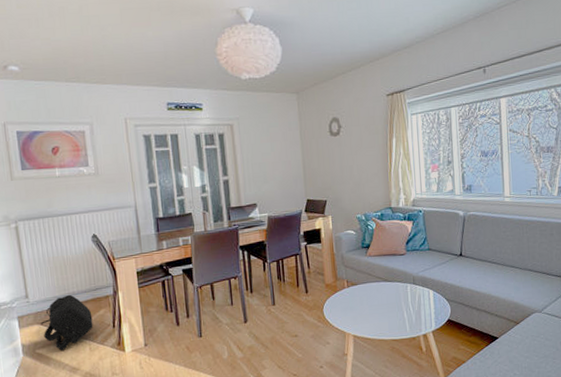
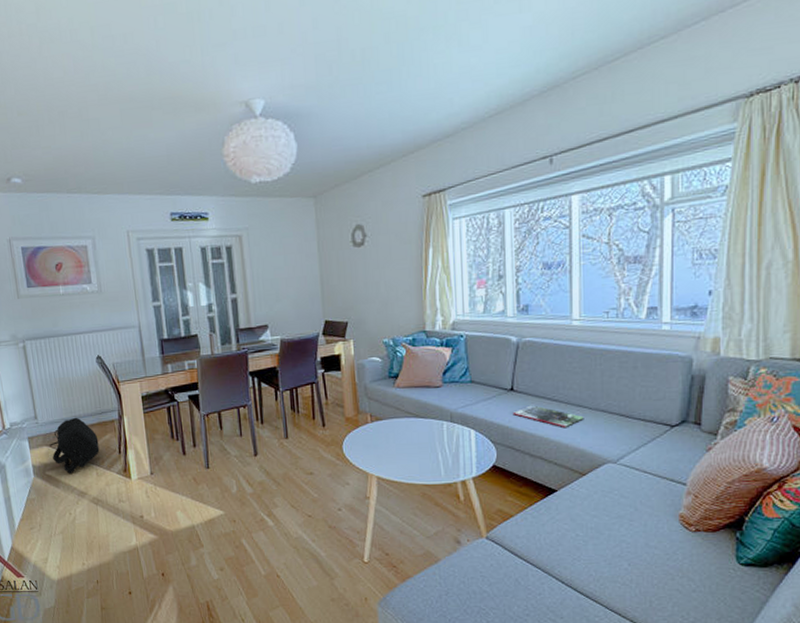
magazine: none [462,267,516,285] -> present [512,405,584,427]

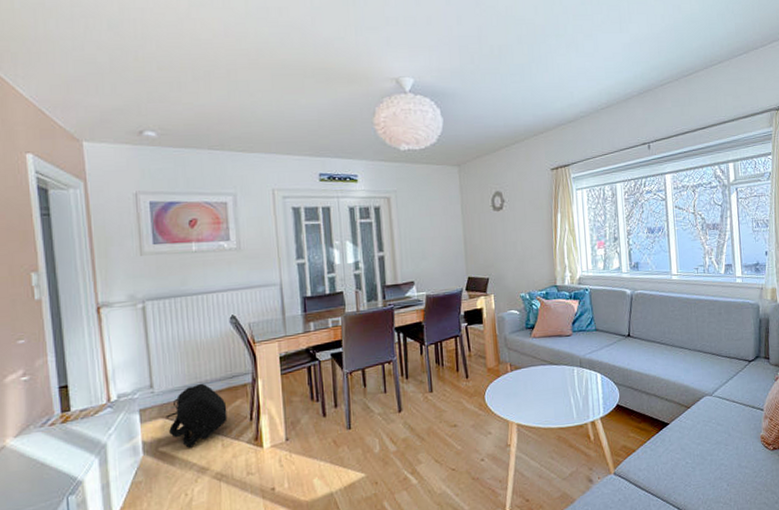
magazine: present [512,405,584,427] -> none [630,348,686,367]

